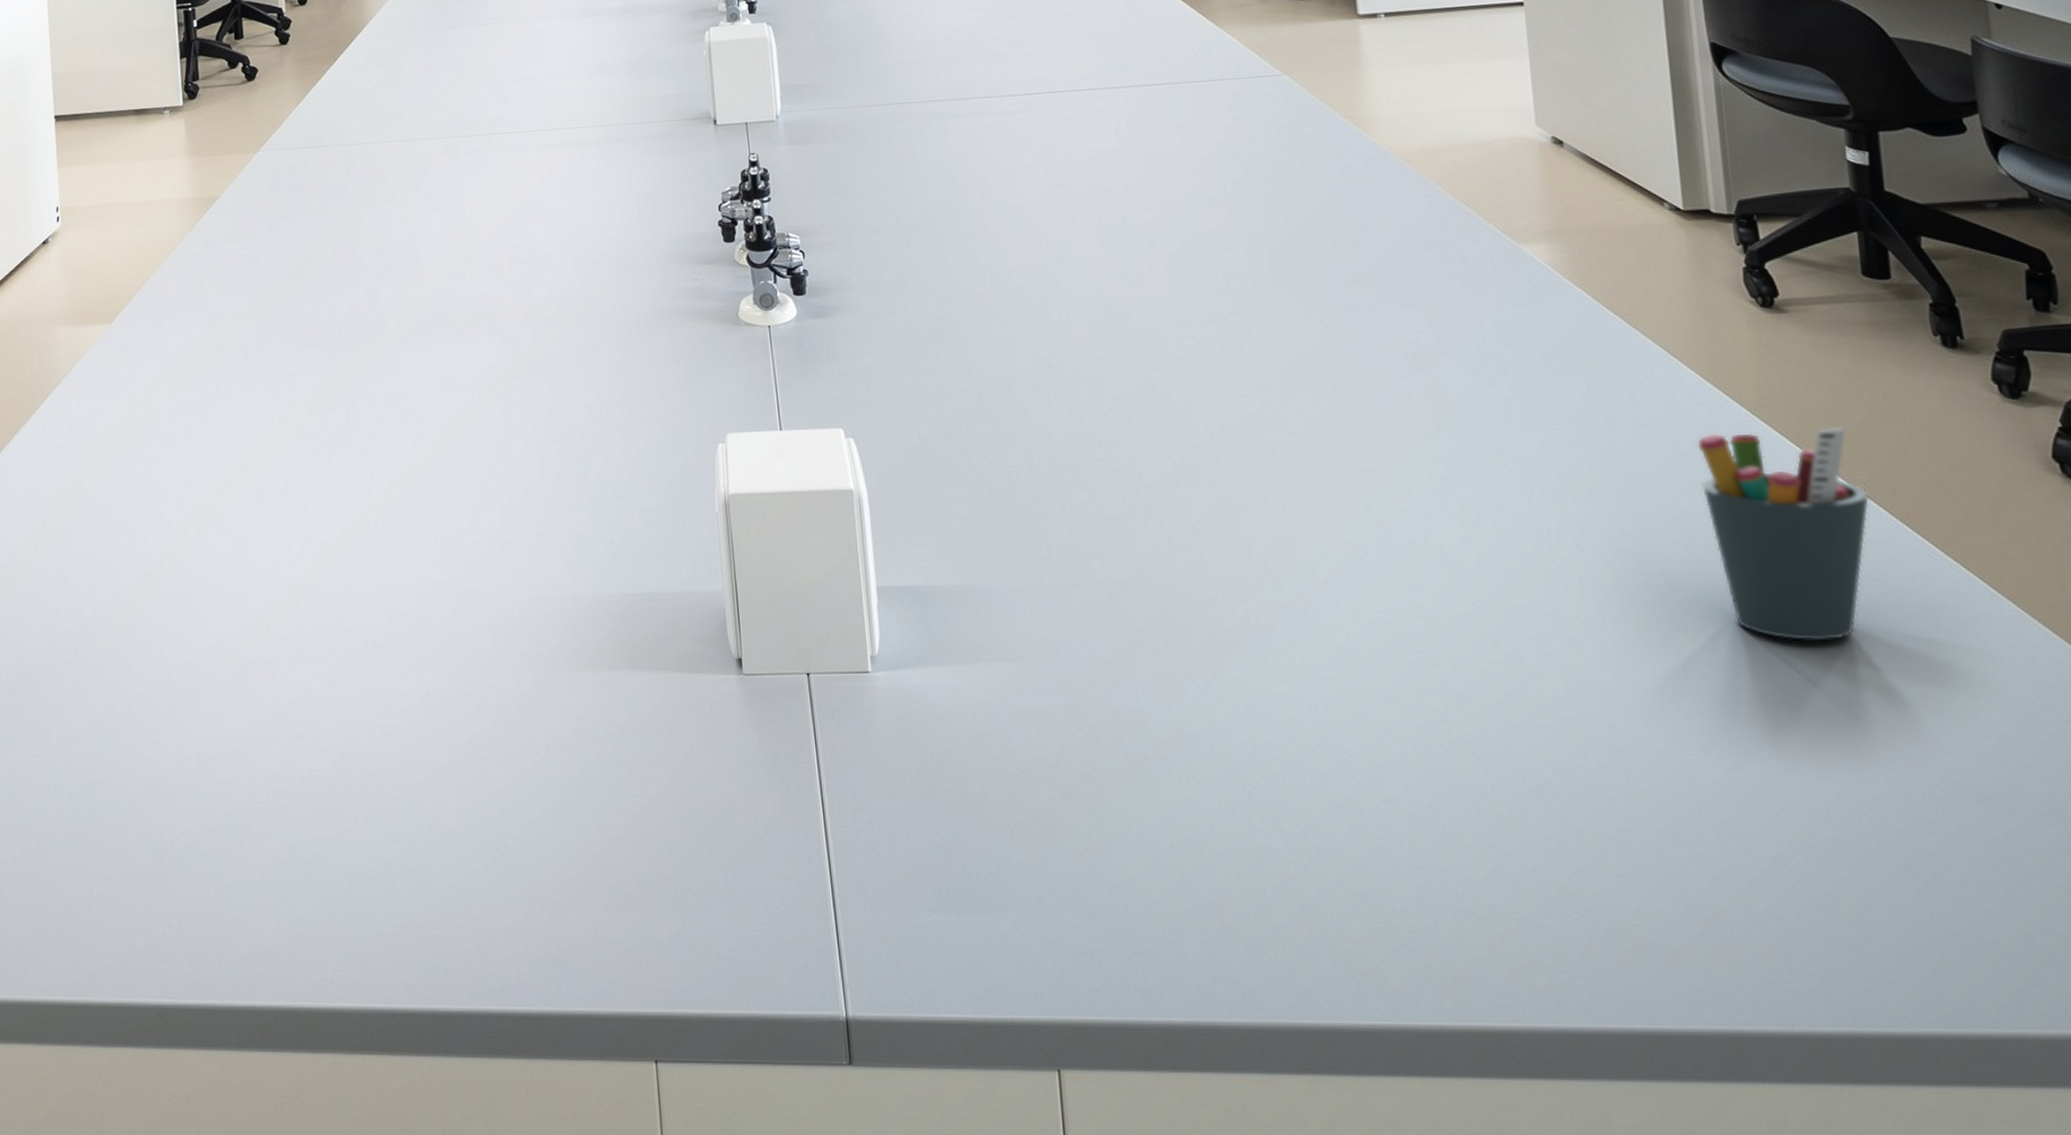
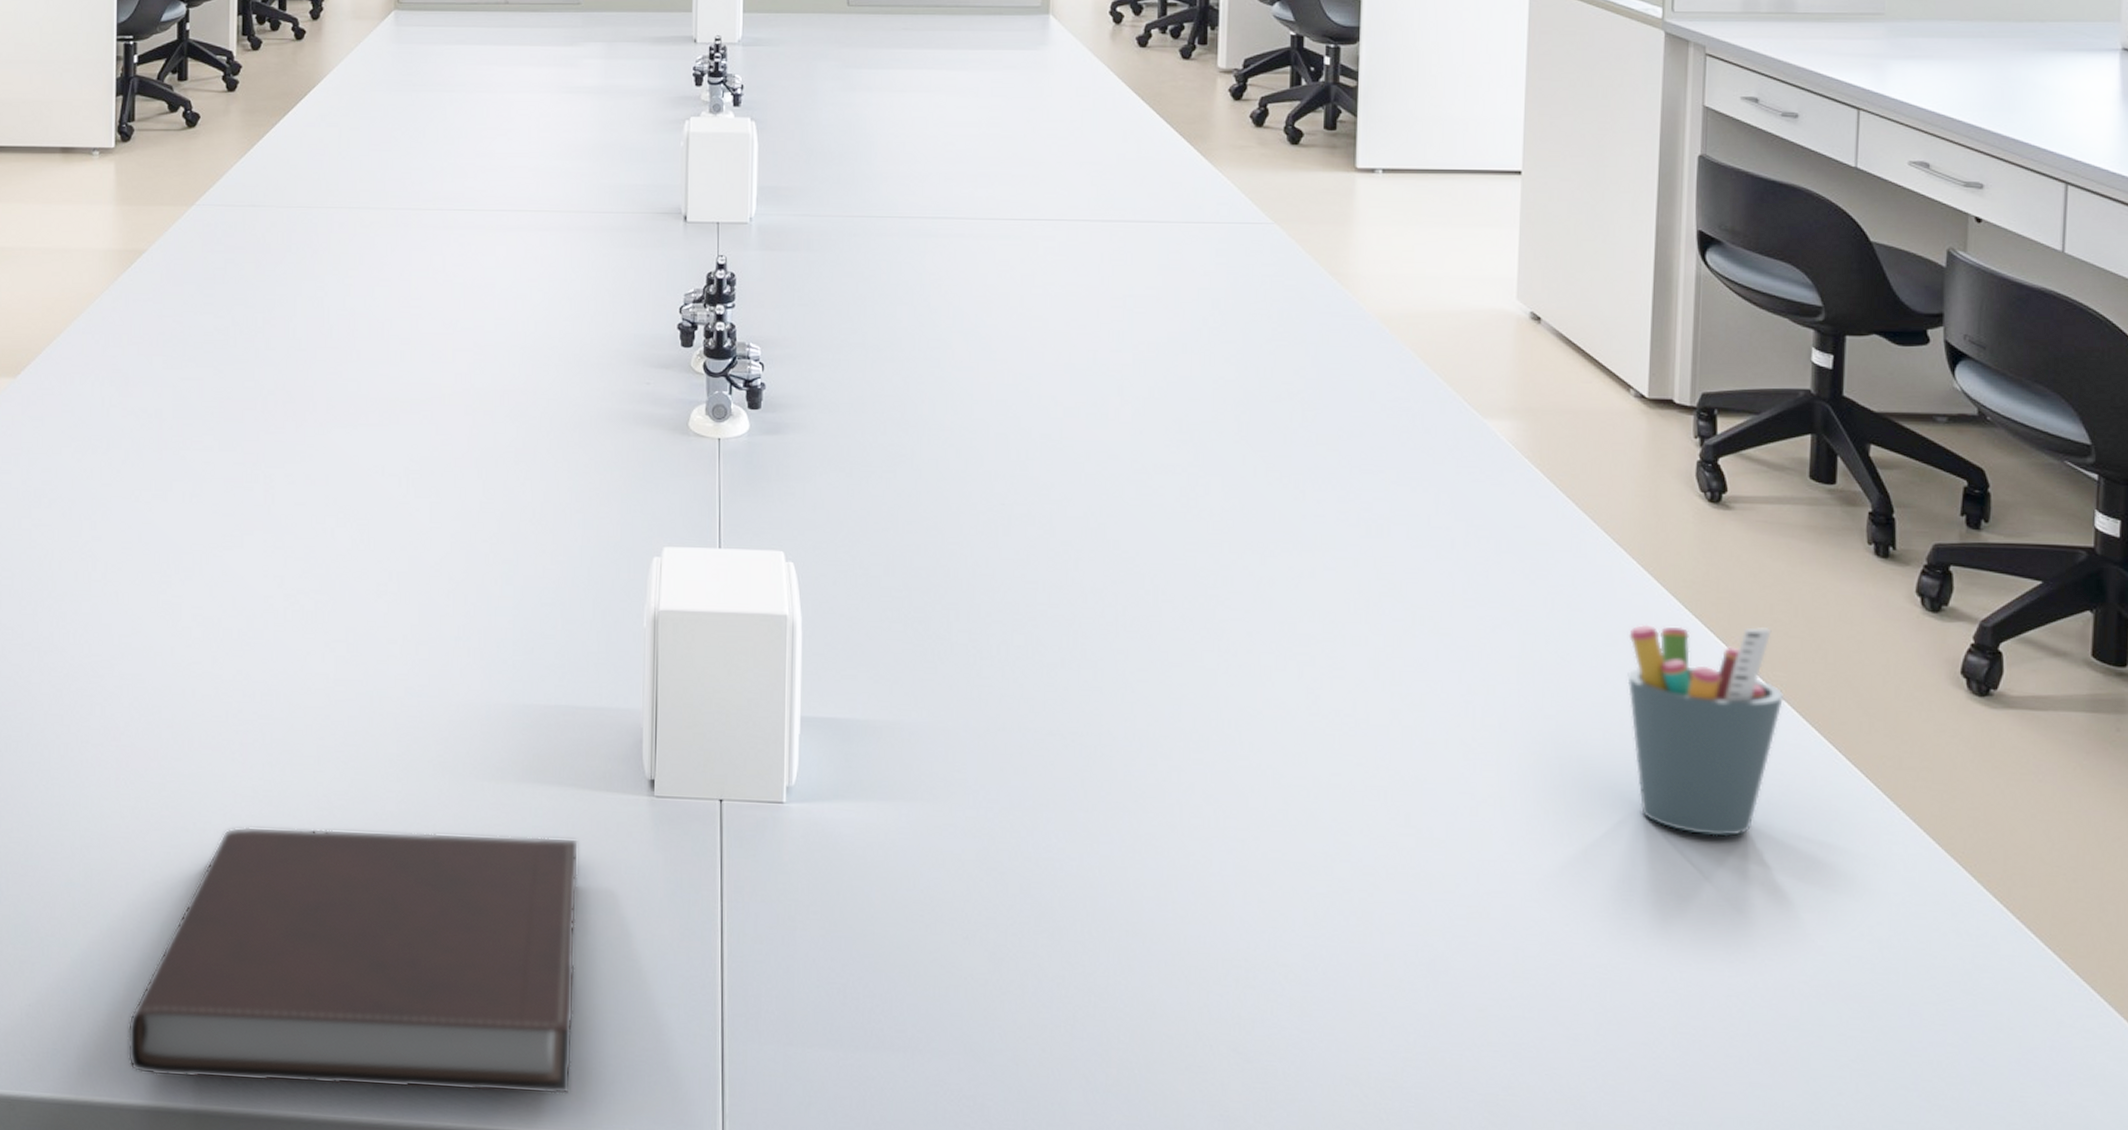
notebook: none [263,720,692,978] -> present [127,826,579,1095]

